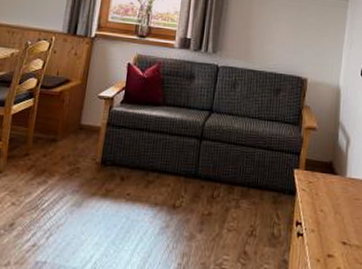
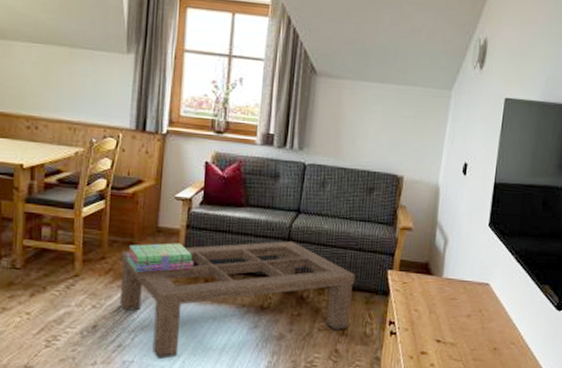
coffee table: none [37,139,264,261] -> present [119,241,356,360]
stack of books: none [48,140,112,170] -> present [126,243,194,273]

